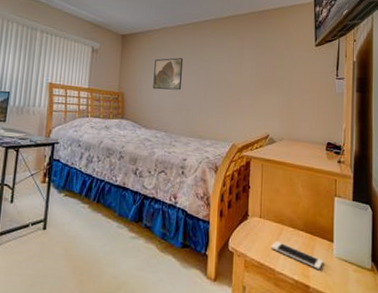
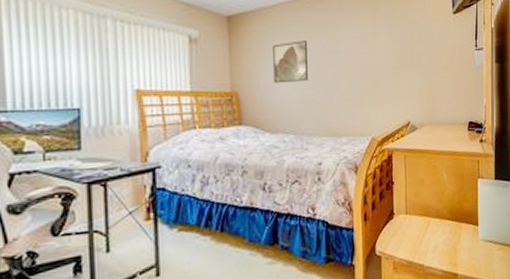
cell phone: present [271,240,323,269] -> none [419,234,469,256]

